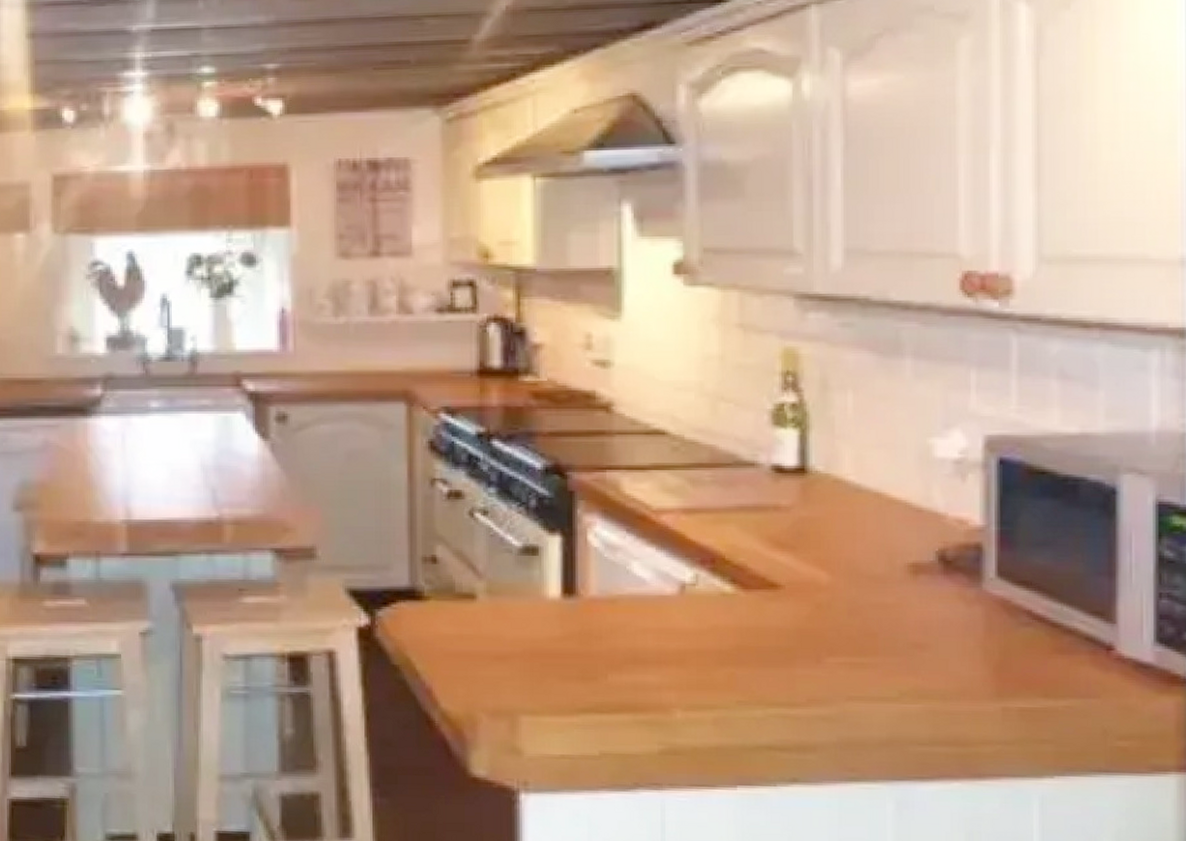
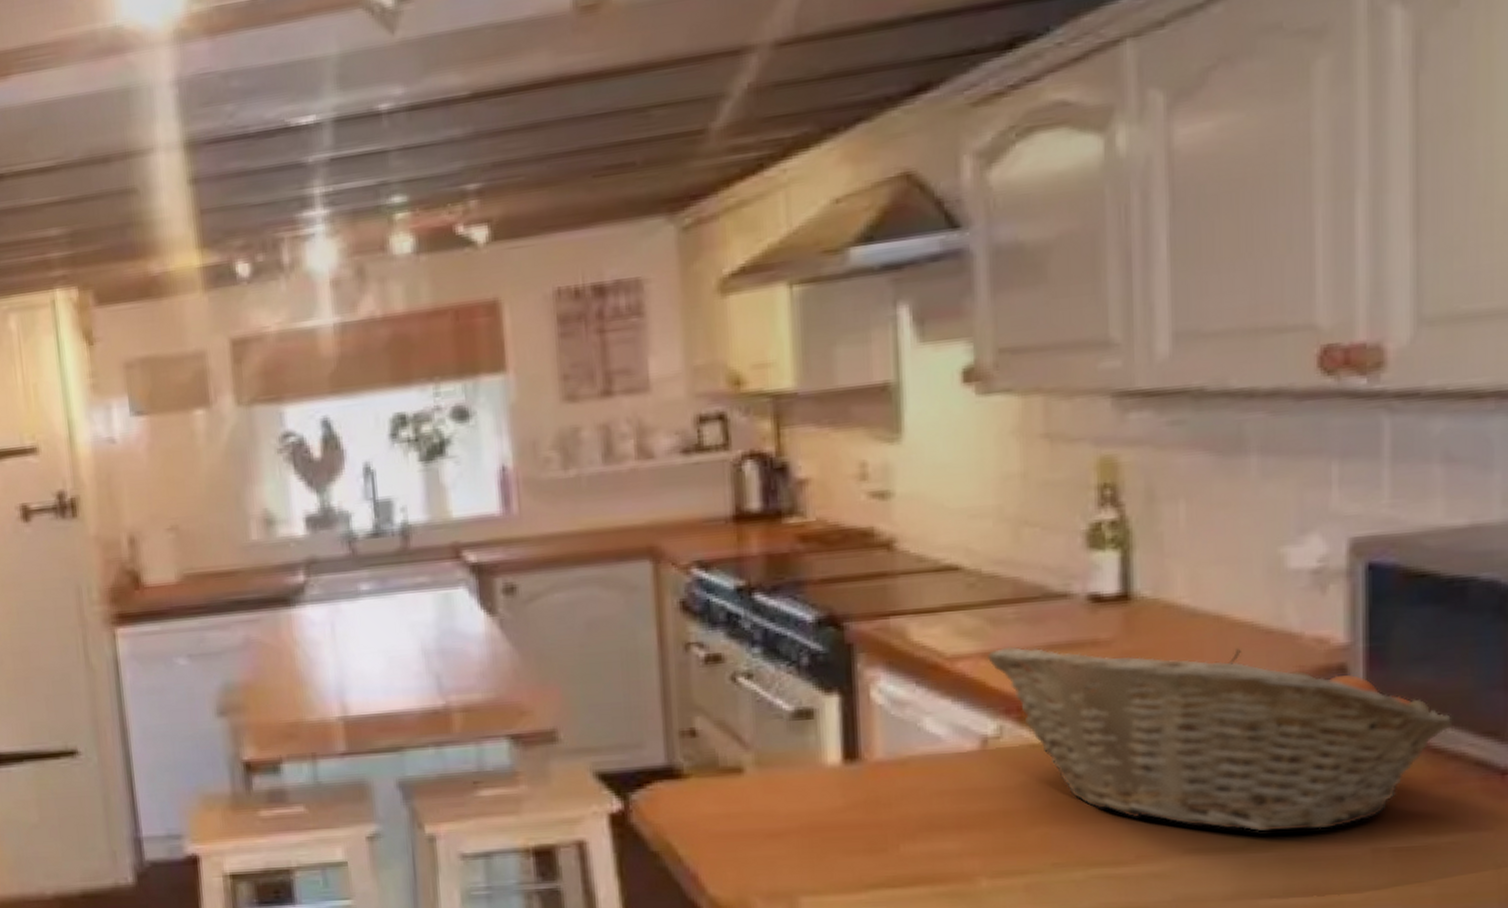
fruit basket: none [686,505,1068,687] -> present [986,646,1453,832]

